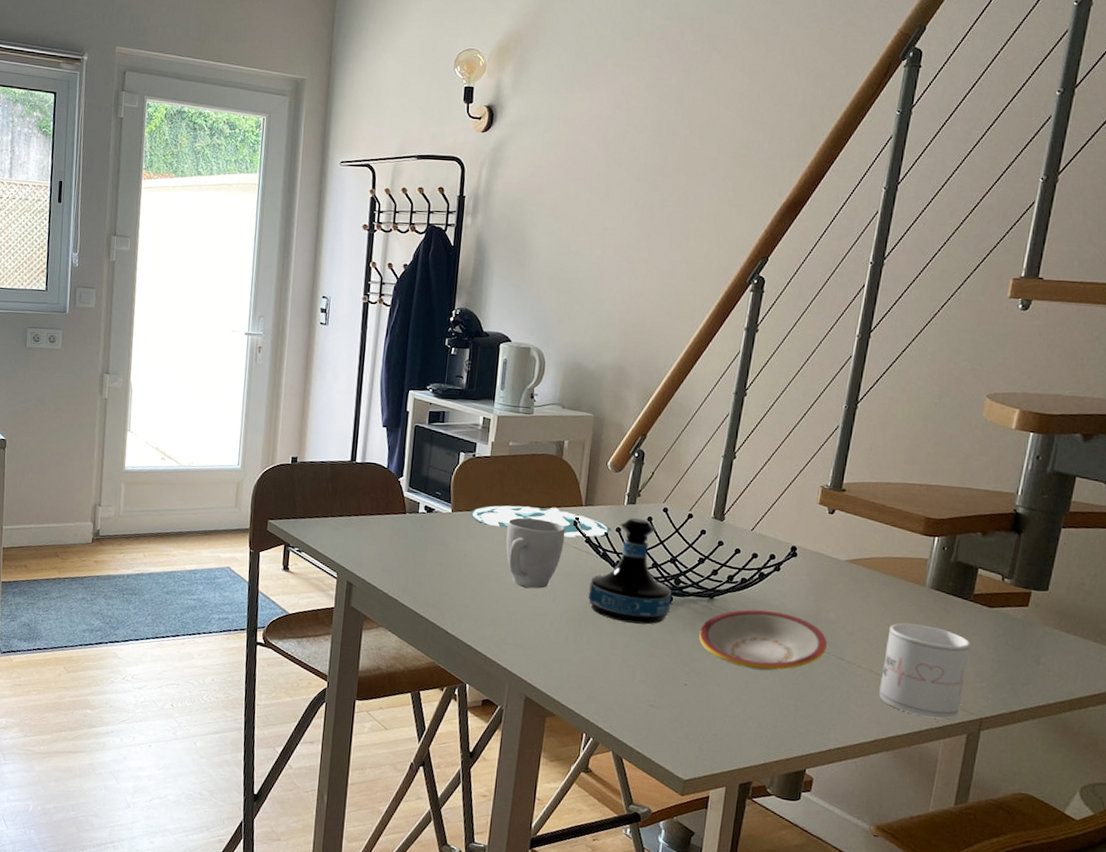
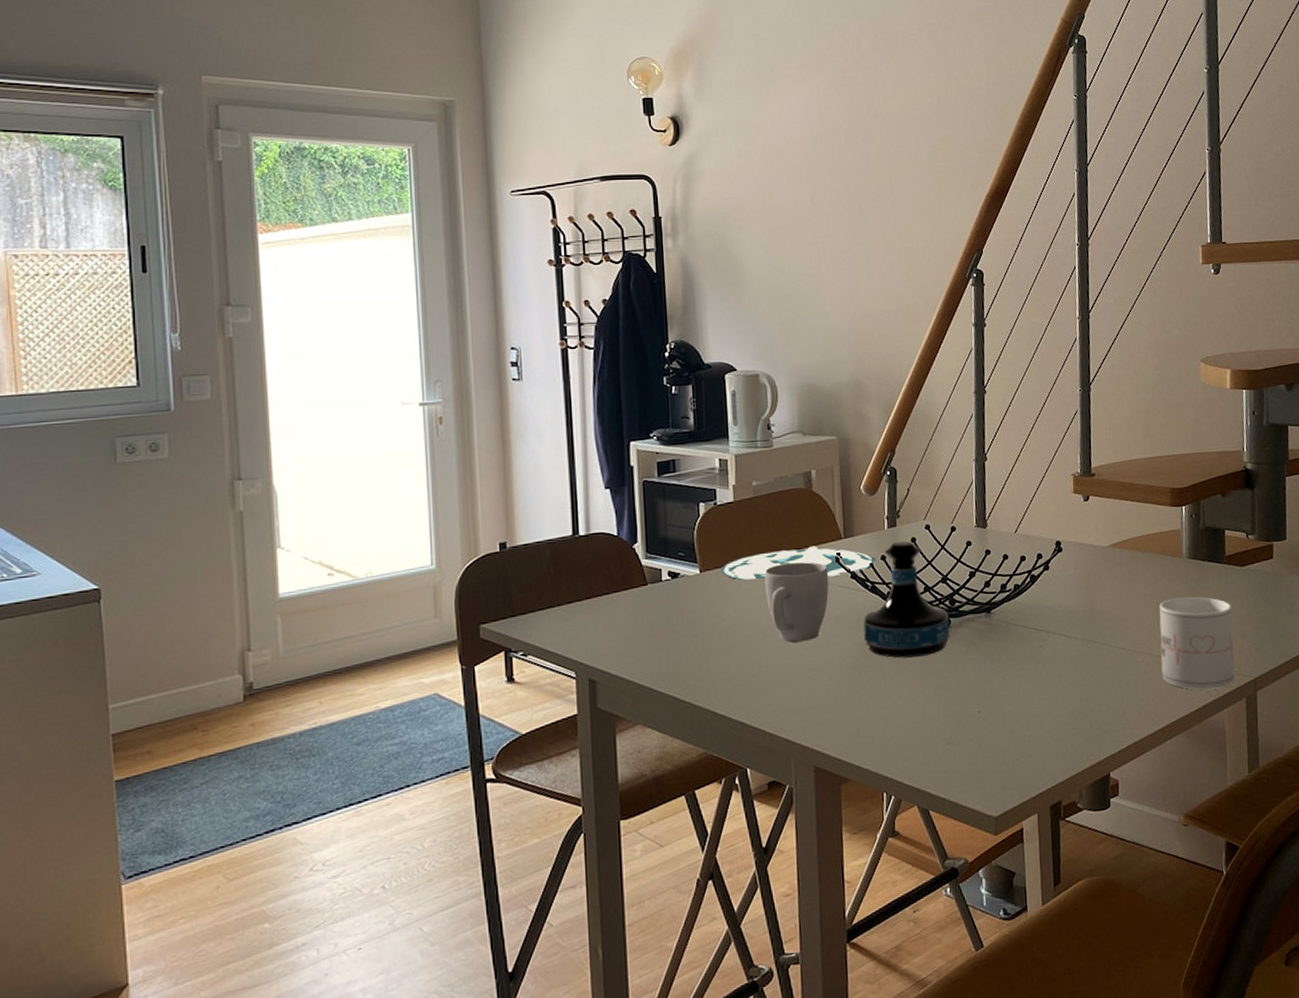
plate: present [699,609,827,671] -> none [983,612,1106,680]

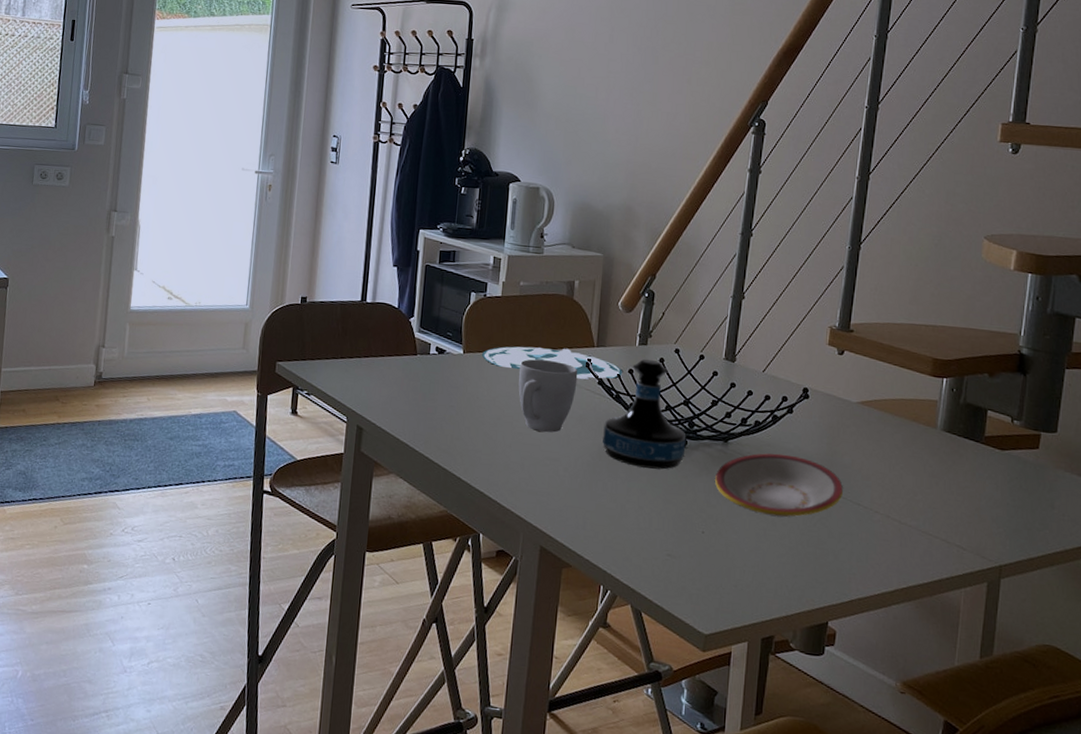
plate: none [983,612,1106,680] -> present [715,453,843,518]
mug: present [1159,596,1236,690] -> none [898,466,985,567]

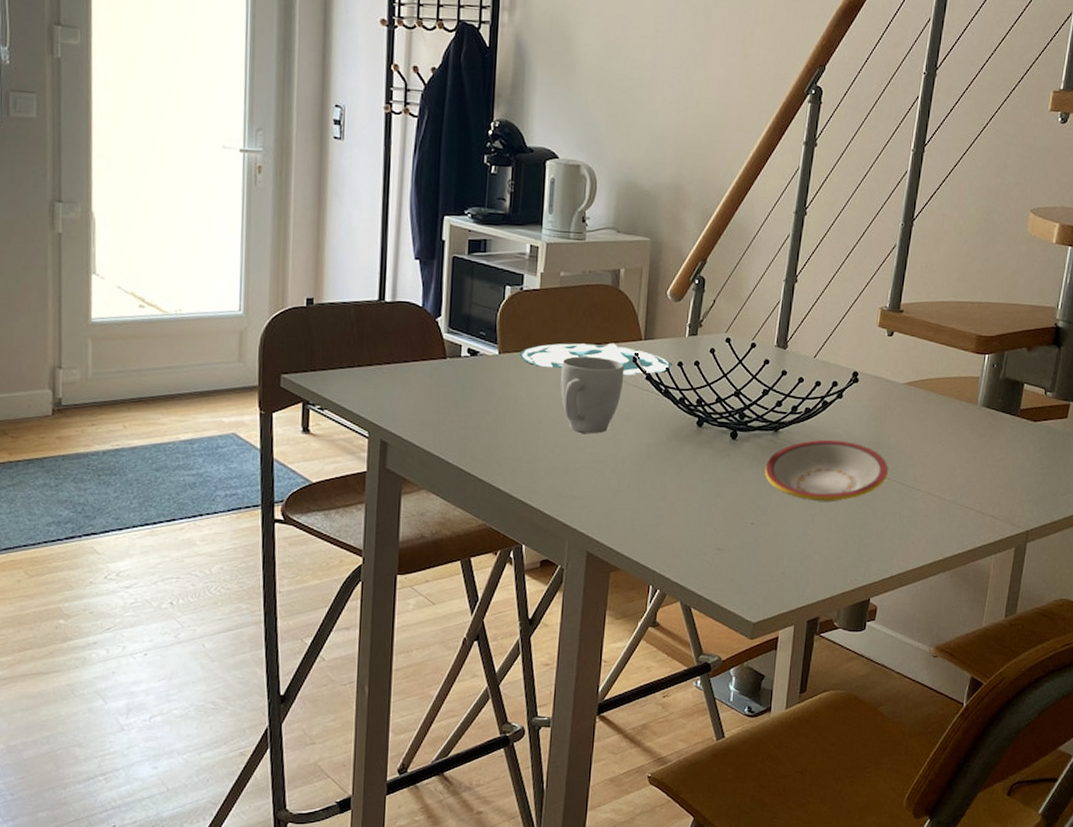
tequila bottle: present [602,358,686,470] -> none [651,350,737,464]

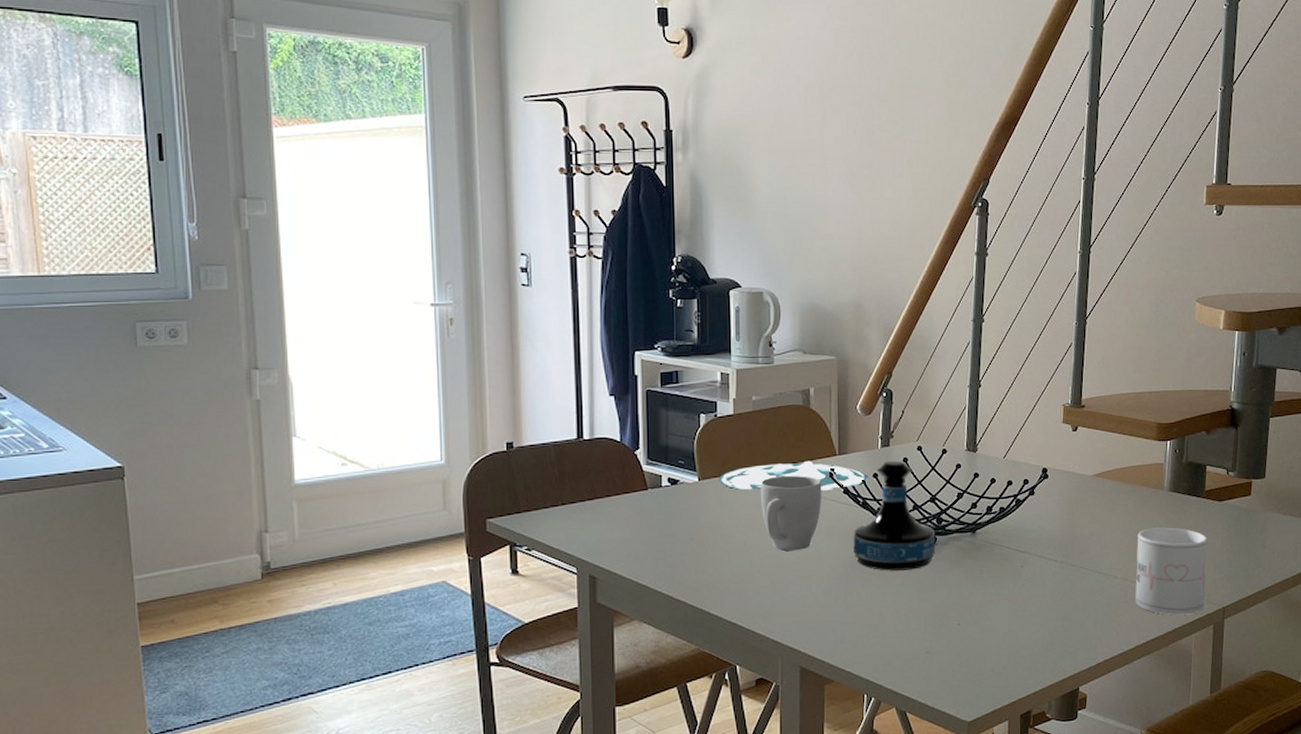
tequila bottle: none [651,350,737,464] -> present [853,460,936,571]
plate: present [765,439,888,503] -> none [966,536,1084,598]
mug: none [937,443,1018,535] -> present [1135,527,1208,616]

